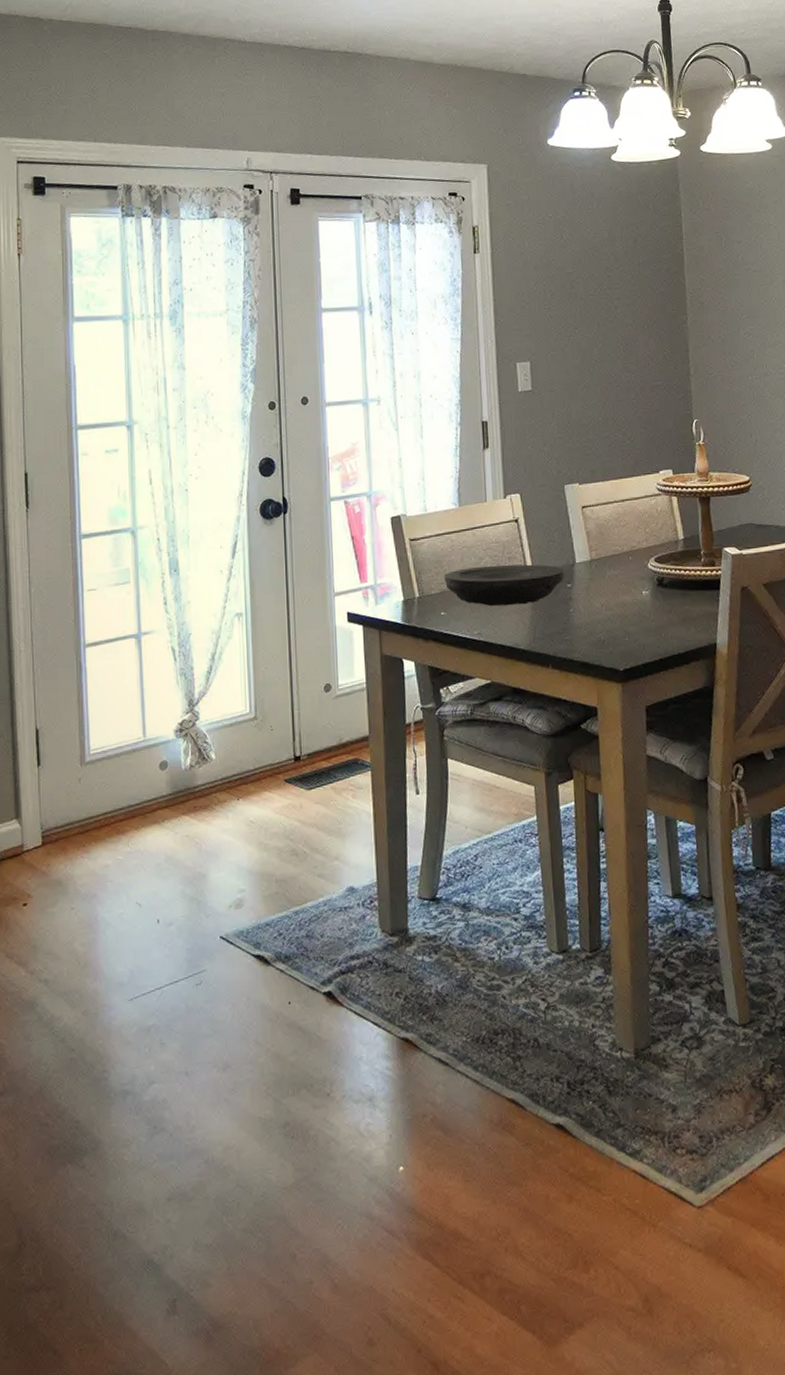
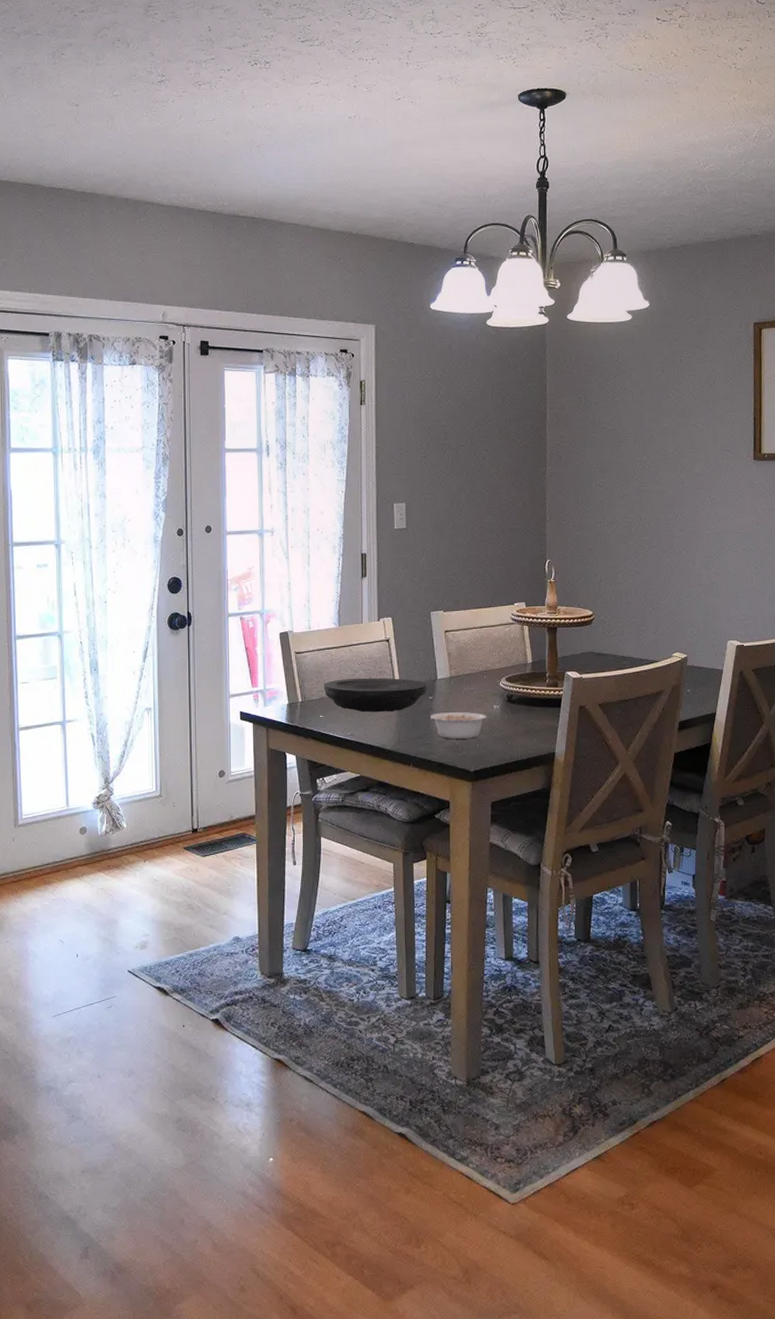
legume: none [570,600,645,633] -> present [430,712,495,739]

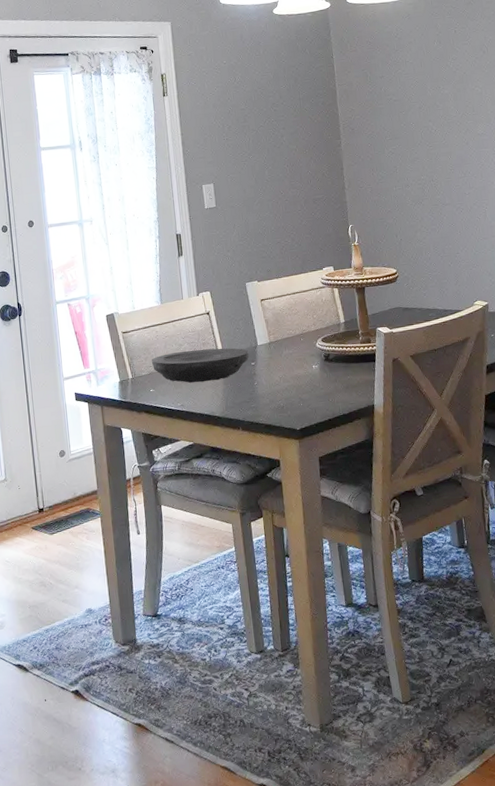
legume: present [430,712,495,739] -> none [254,373,315,401]

